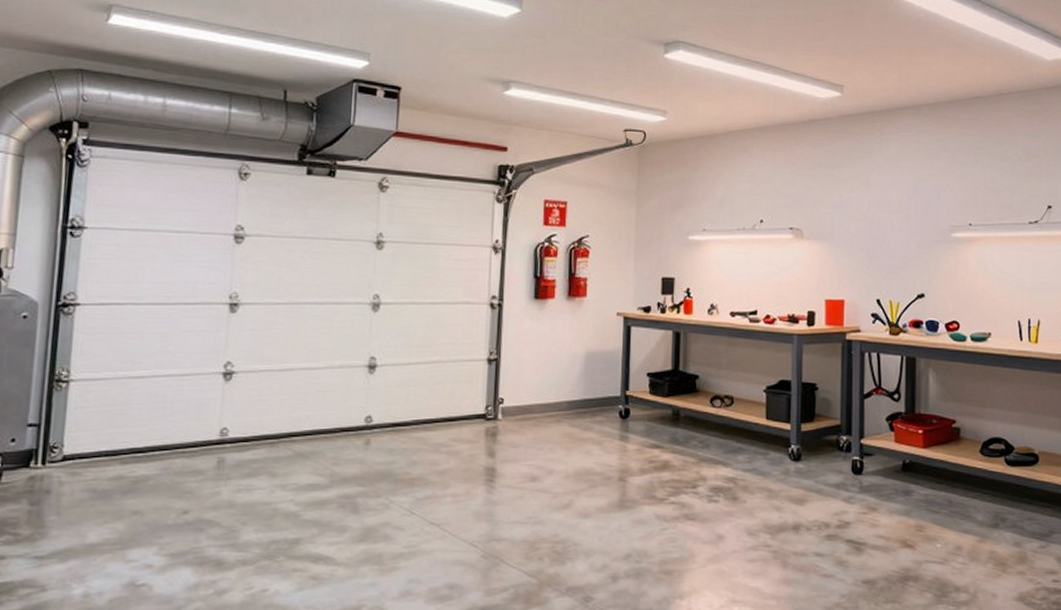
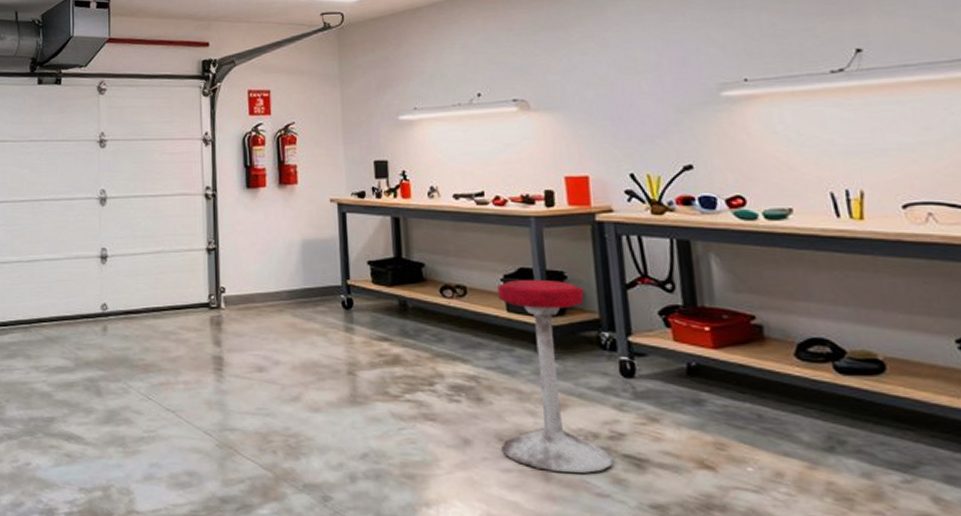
stool: none [750,390,839,559] -> present [498,279,614,473]

